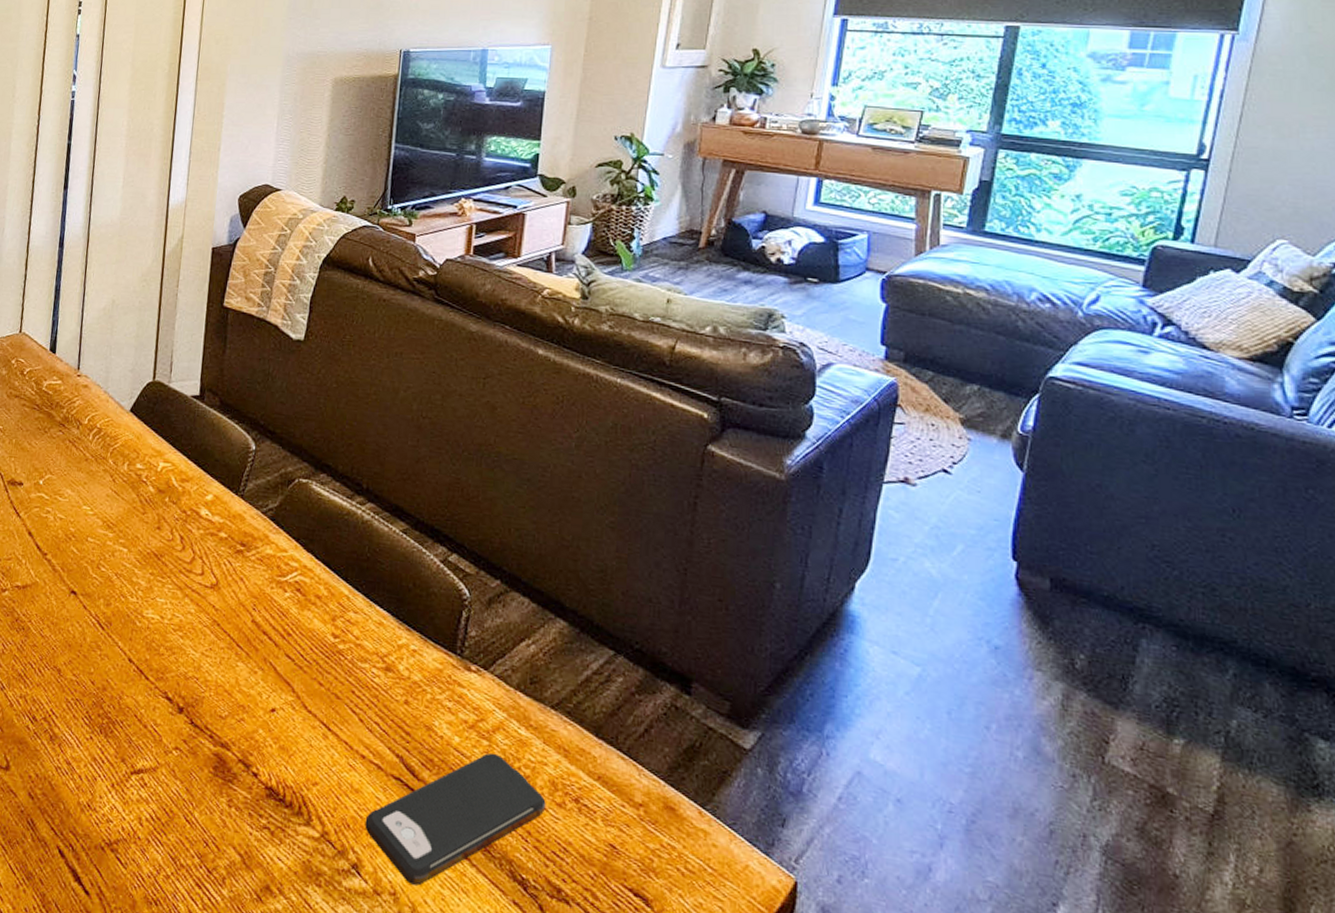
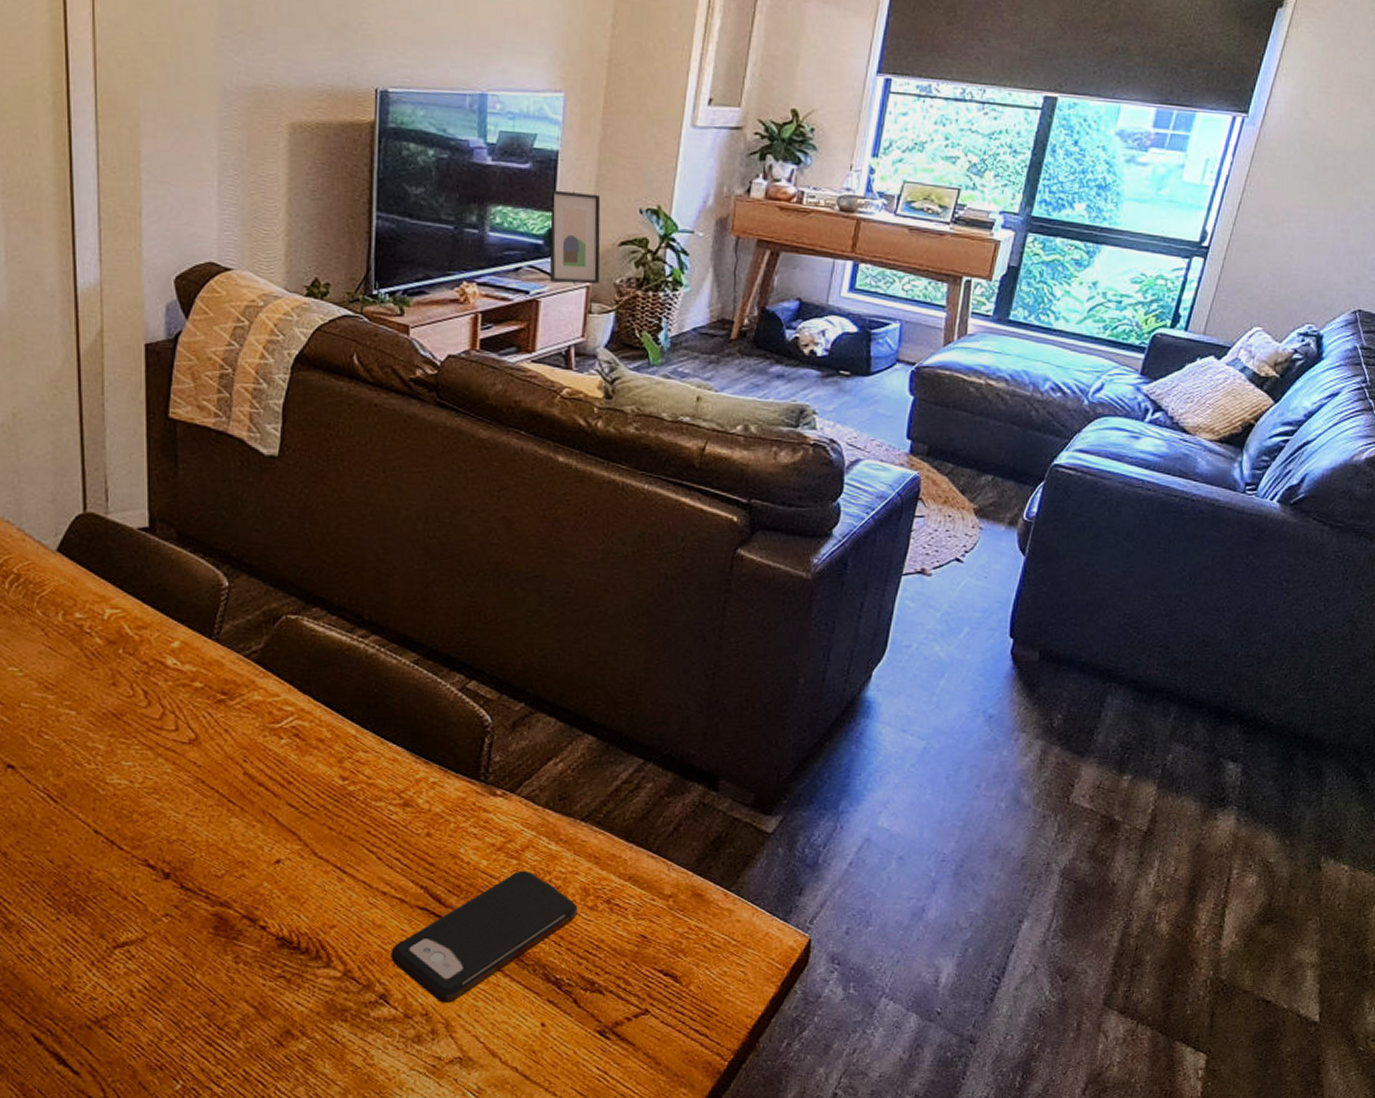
picture frame: none [534,122,581,200] -> present [548,189,601,284]

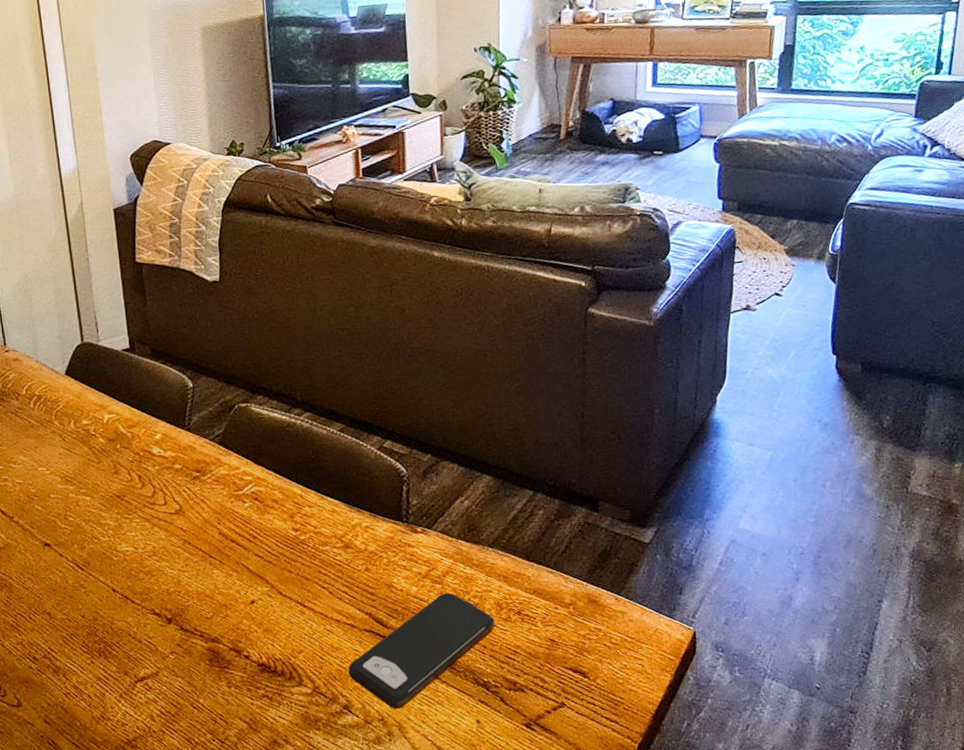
picture frame: present [548,189,601,284] -> none [403,42,450,116]

